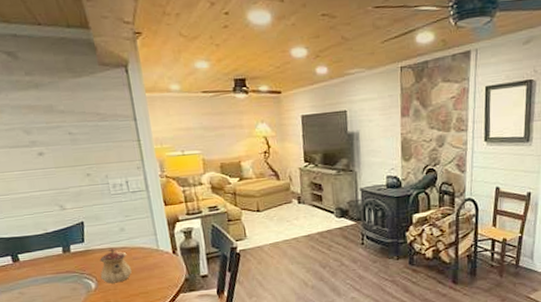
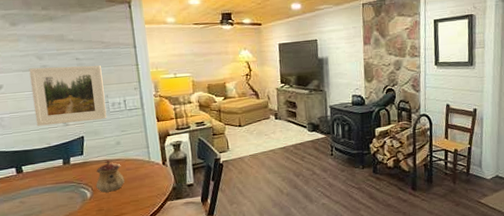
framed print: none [16,140,108,210] -> present [29,65,107,126]

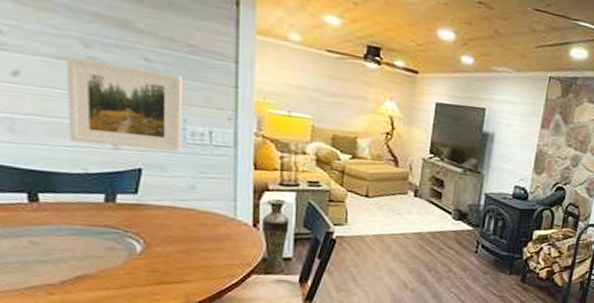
teapot: present [95,159,125,193] -> none [151,207,196,250]

